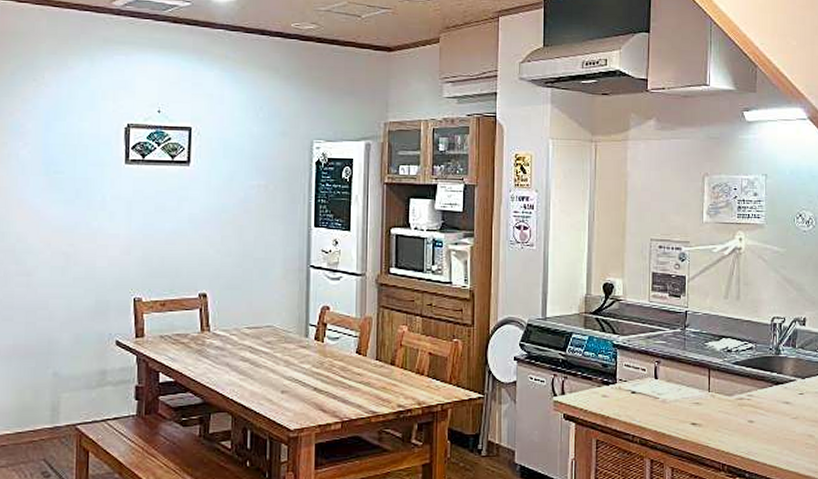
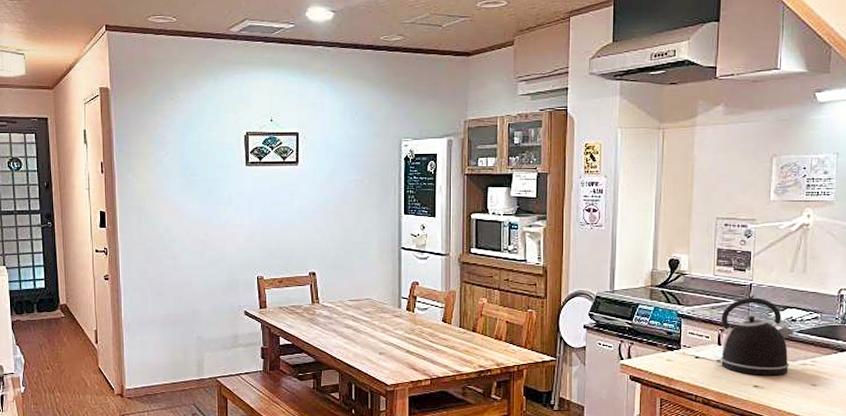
kettle: none [653,326,731,412] -> present [716,298,795,376]

